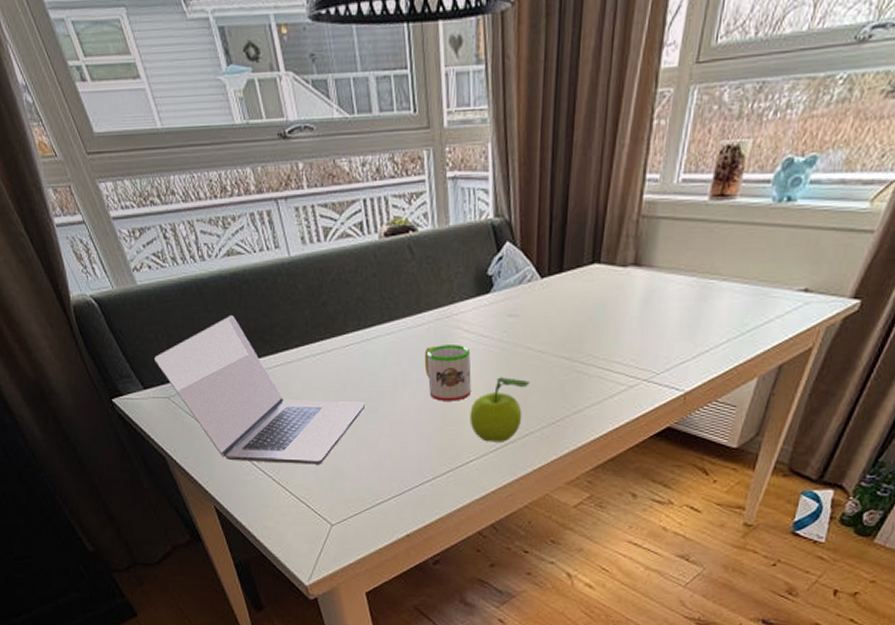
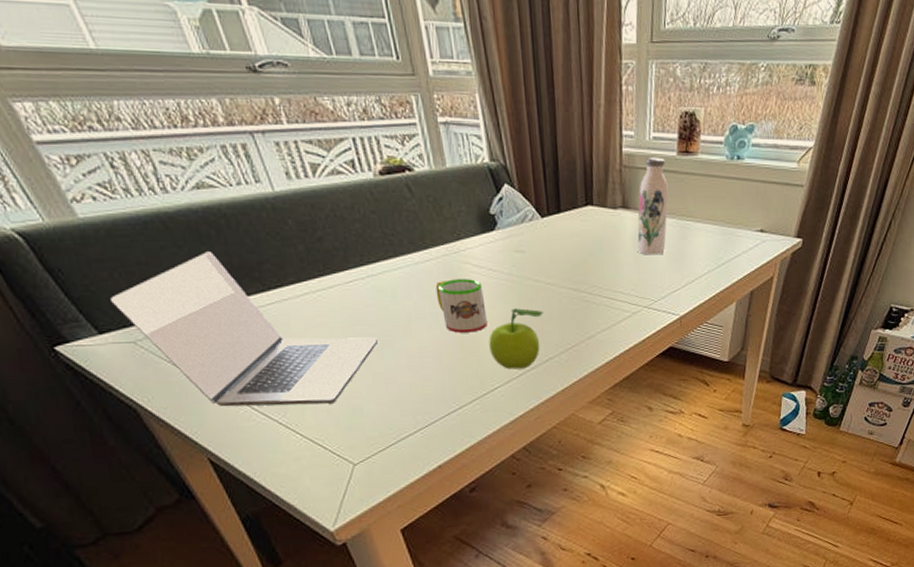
water bottle: none [645,203,693,320] -> present [637,156,669,255]

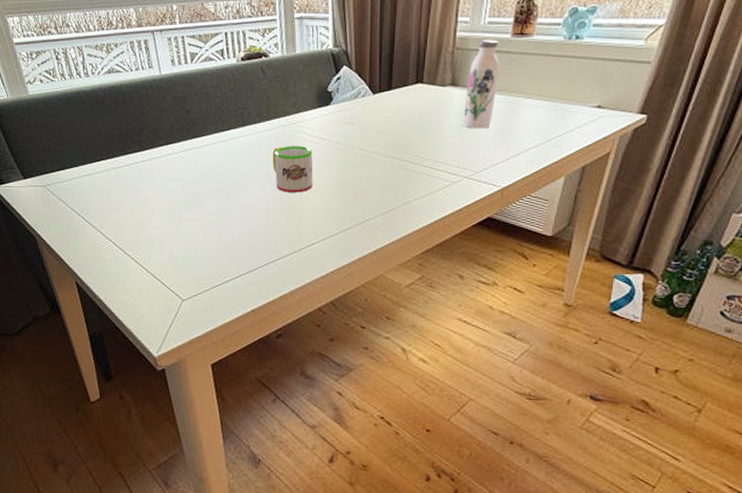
laptop: present [111,252,378,407] -> none [36,120,218,246]
fruit: present [489,308,543,370] -> none [311,173,365,228]

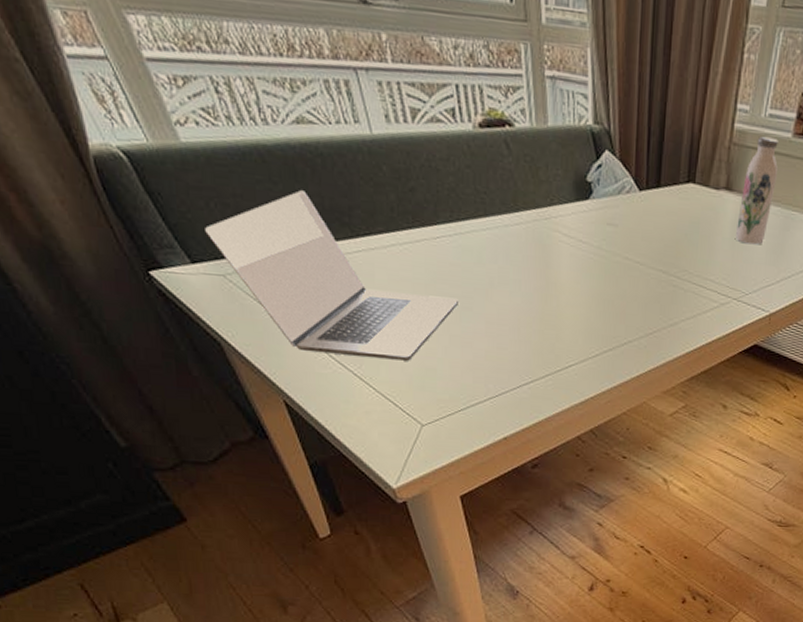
laptop: none [36,120,218,246] -> present [205,190,458,361]
mug: present [272,146,313,193] -> none [522,246,570,305]

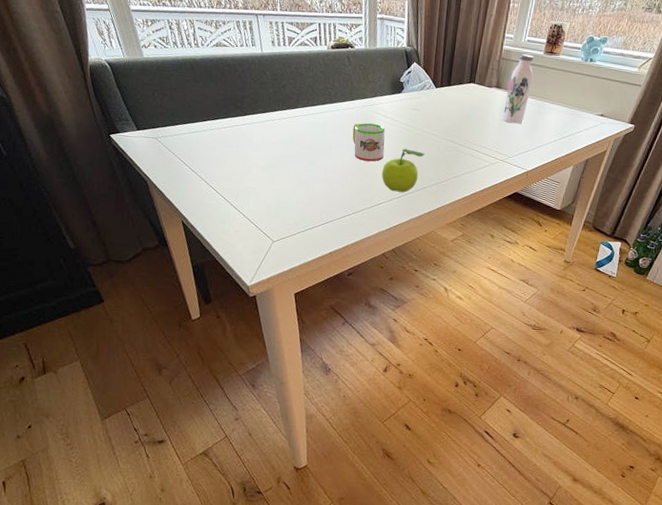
laptop: present [205,190,458,361] -> none [149,86,307,197]
mug: none [522,246,570,305] -> present [352,123,385,162]
fruit: none [569,285,628,349] -> present [381,149,425,193]

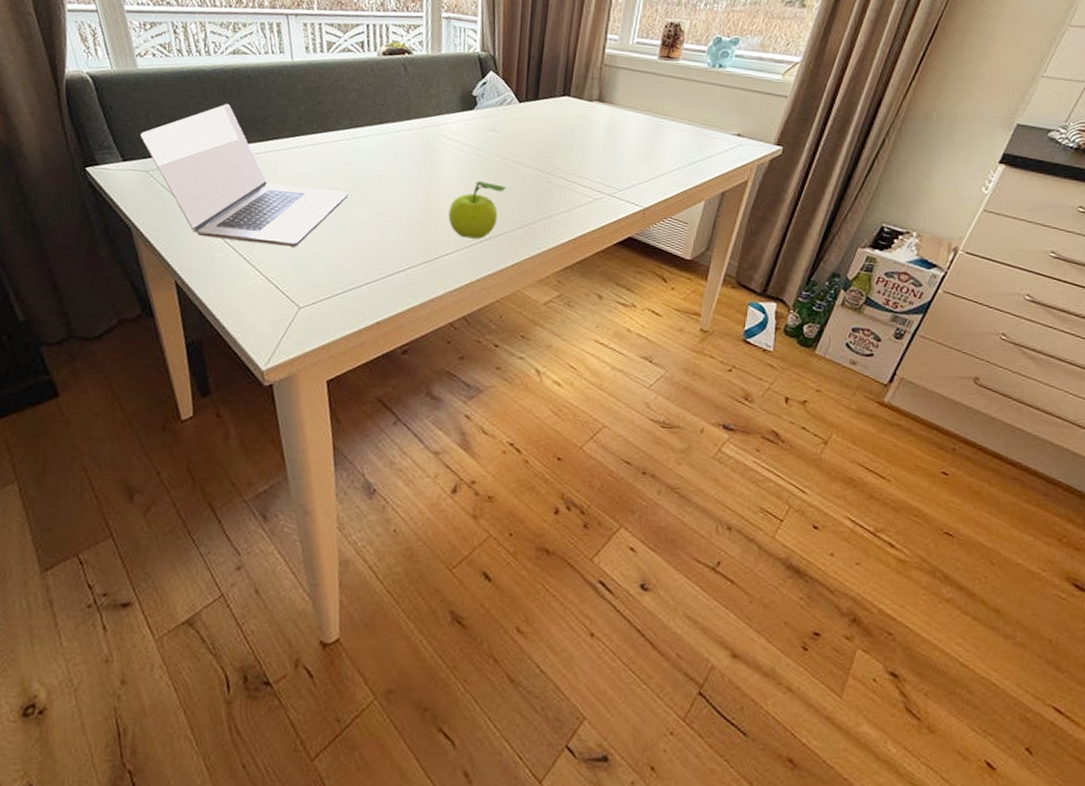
laptop: none [149,86,307,197] -> present [140,104,348,247]
mug: present [352,123,385,162] -> none [409,148,453,199]
water bottle: present [503,53,534,124] -> none [608,58,646,147]

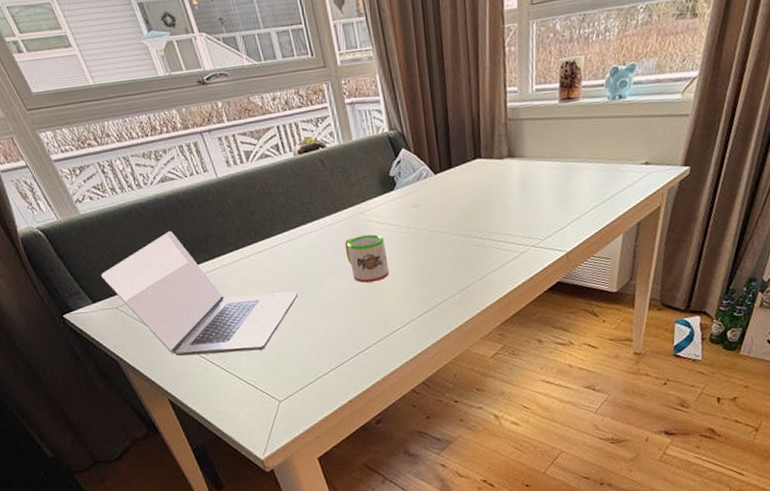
mug: none [409,148,453,199] -> present [345,234,389,283]
fruit: present [448,181,506,239] -> none [390,256,438,312]

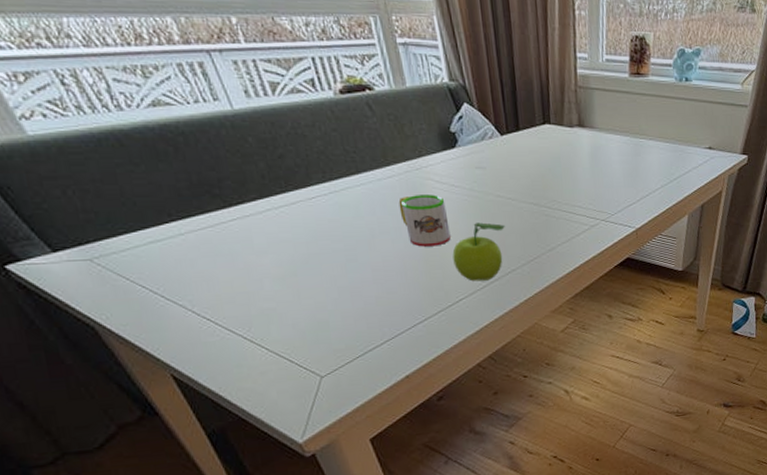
laptop: present [101,231,298,357] -> none [64,169,342,323]
fruit: none [390,256,438,312] -> present [452,222,505,282]

